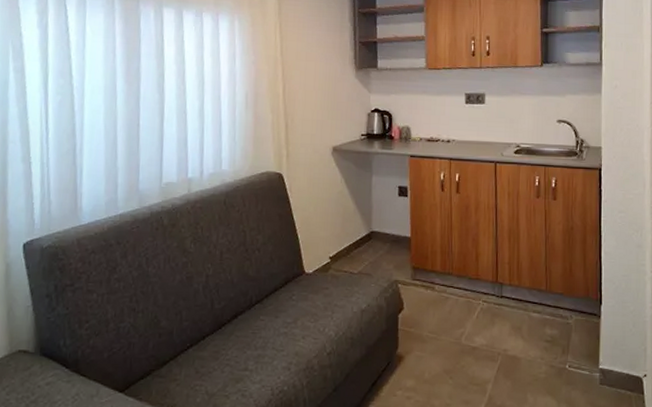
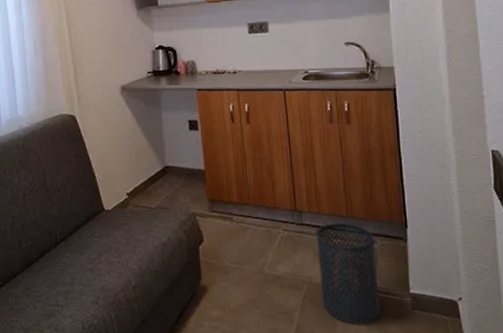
trash can: none [513,296,572,398] -> present [314,222,380,324]

